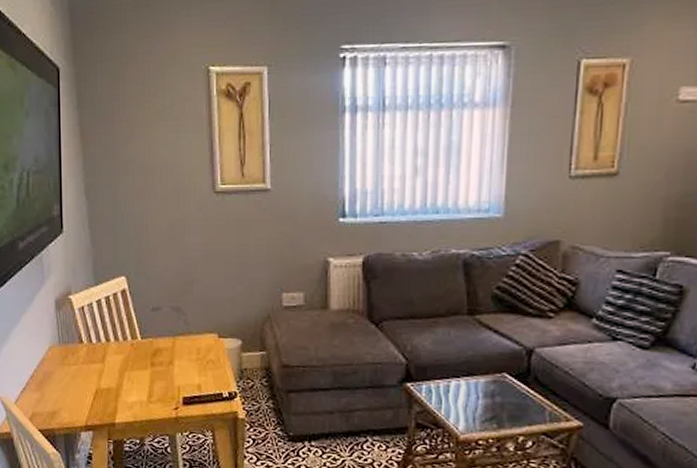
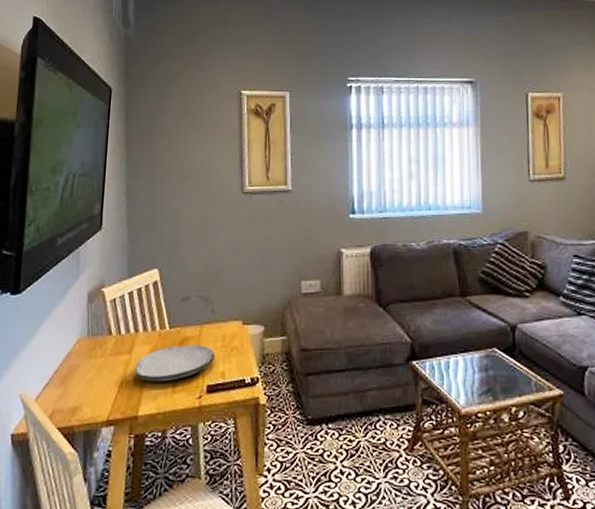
plate: none [109,356,191,392] -> present [135,345,216,382]

